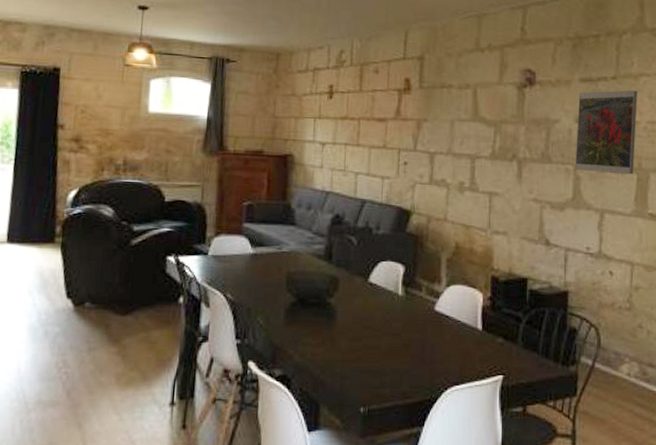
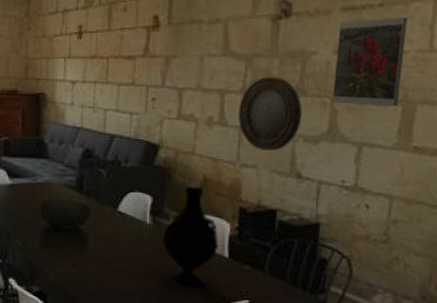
vase: none [415,254,473,361] -> present [162,186,220,285]
home mirror: none [489,142,549,217] -> present [238,76,303,151]

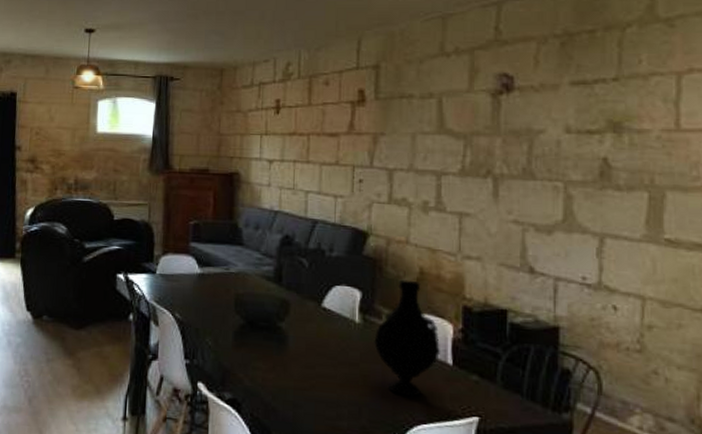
home mirror: present [238,76,303,151] -> none [458,156,533,241]
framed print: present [331,17,407,107] -> none [565,92,648,193]

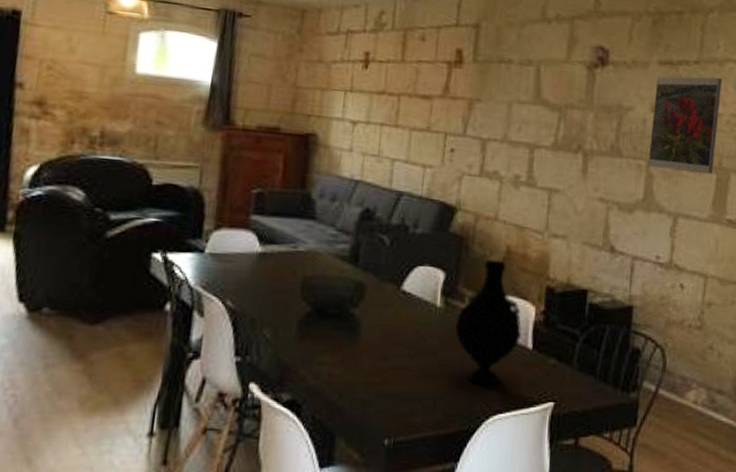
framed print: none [565,92,648,193] -> present [647,76,722,175]

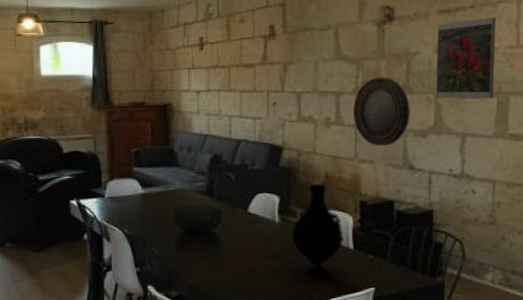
home mirror: none [548,131,618,219] -> present [353,76,411,146]

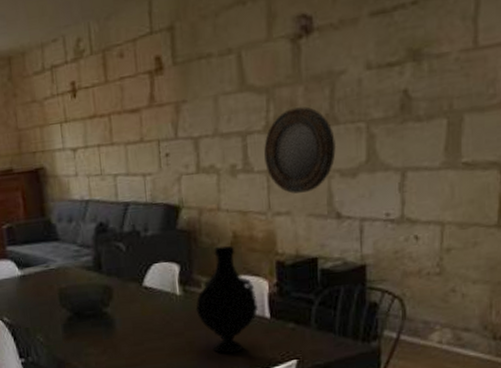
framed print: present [435,17,496,99] -> none [367,12,446,127]

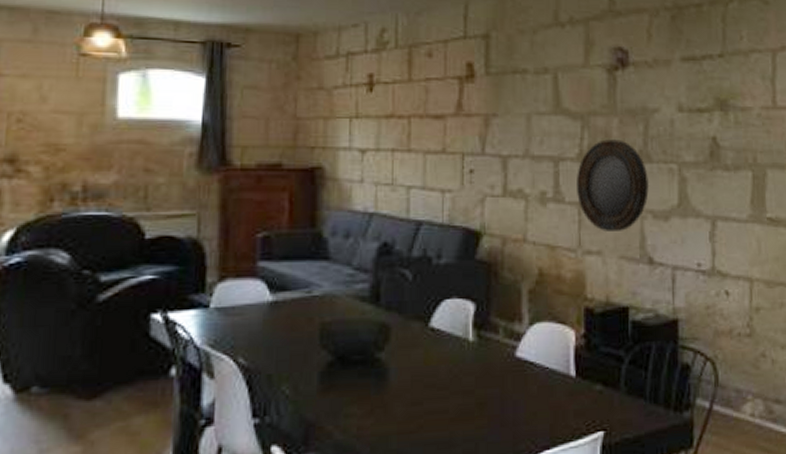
vase: present [195,245,259,354] -> none [490,284,564,421]

